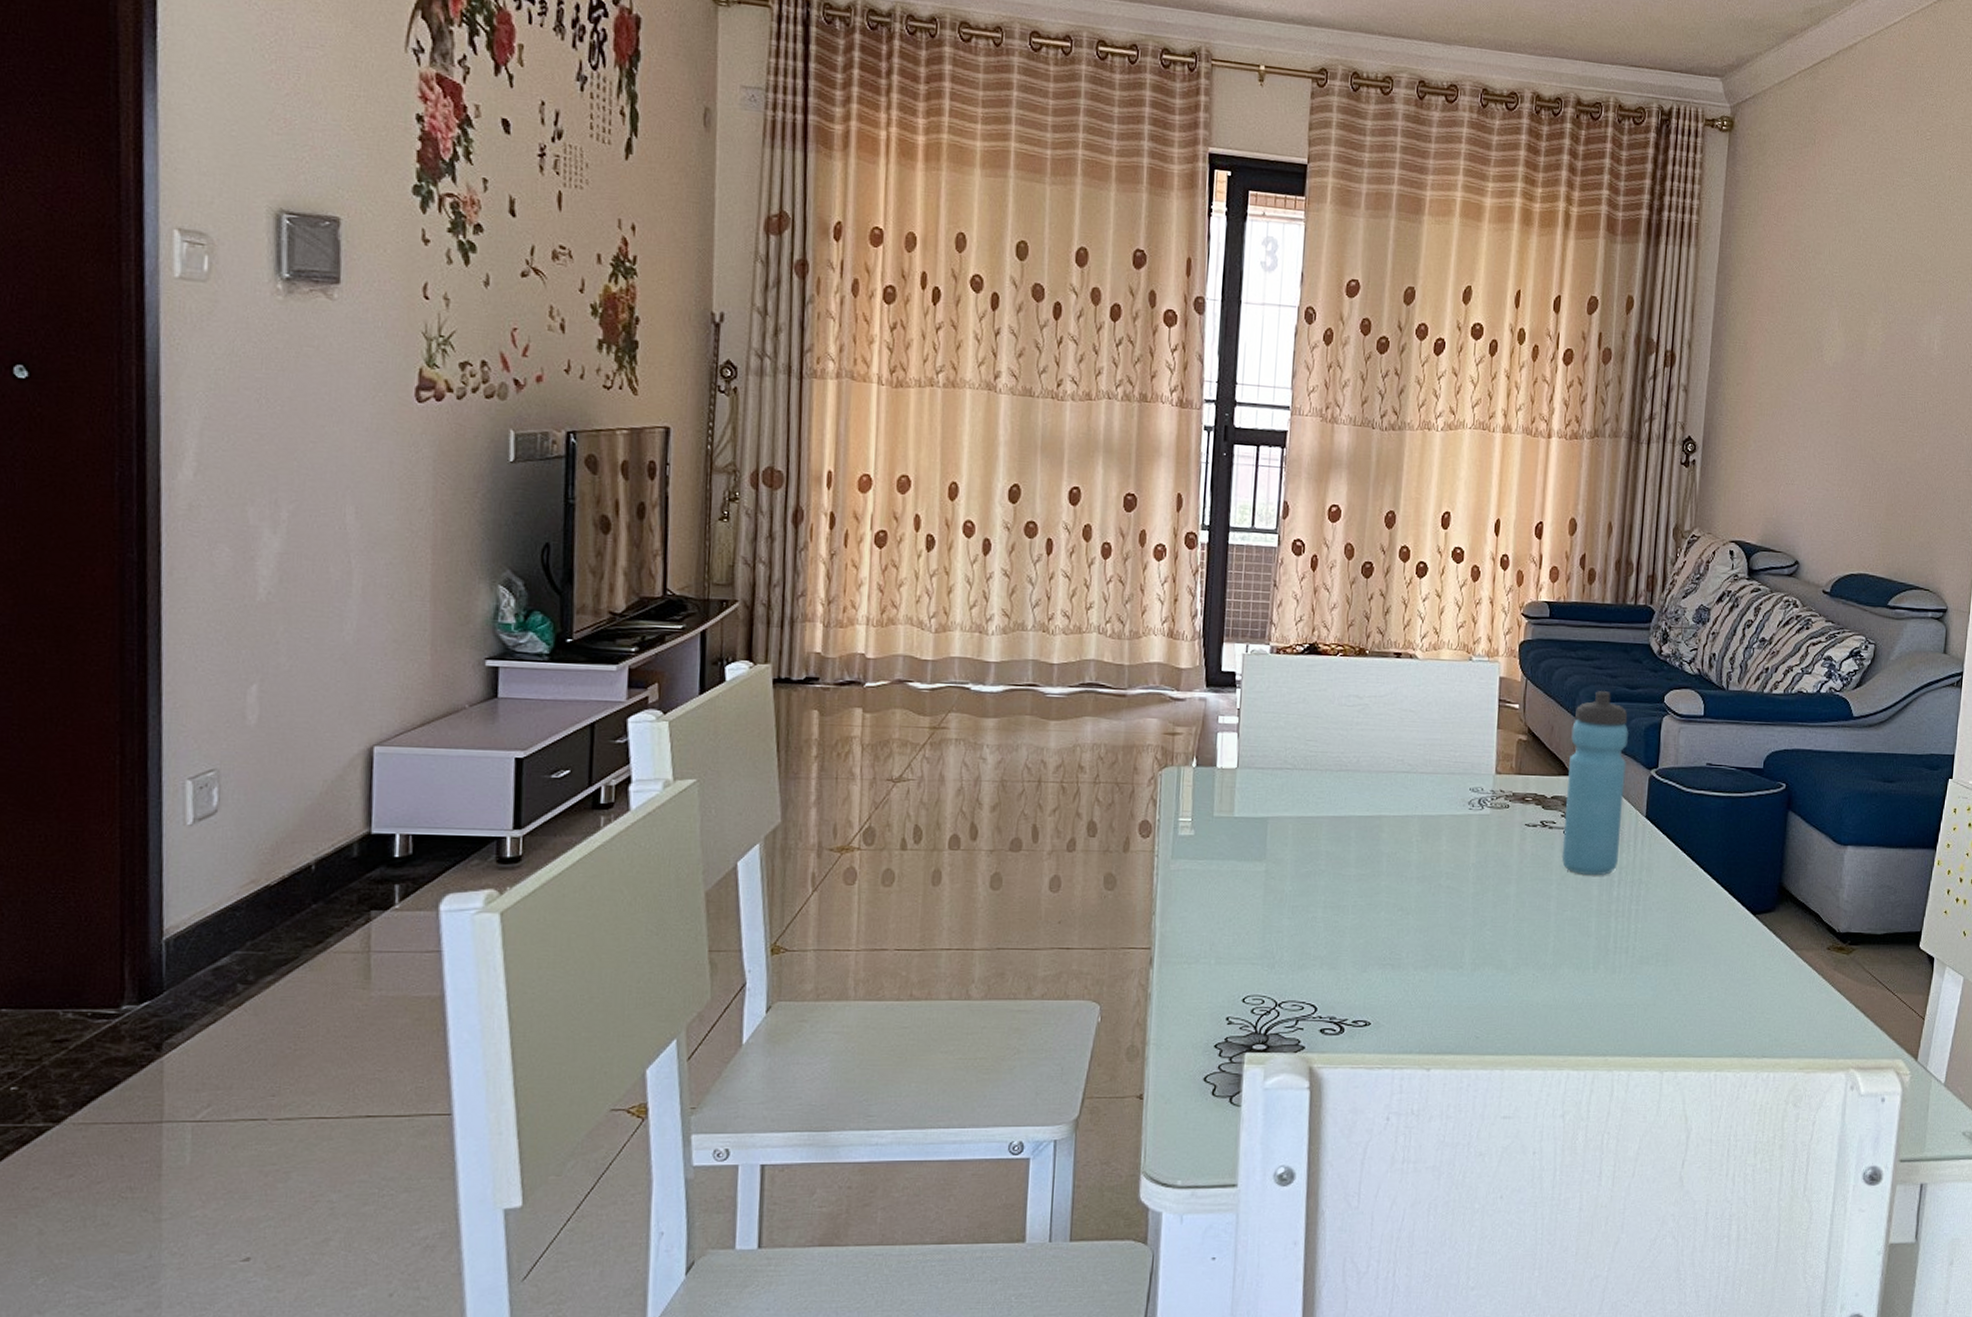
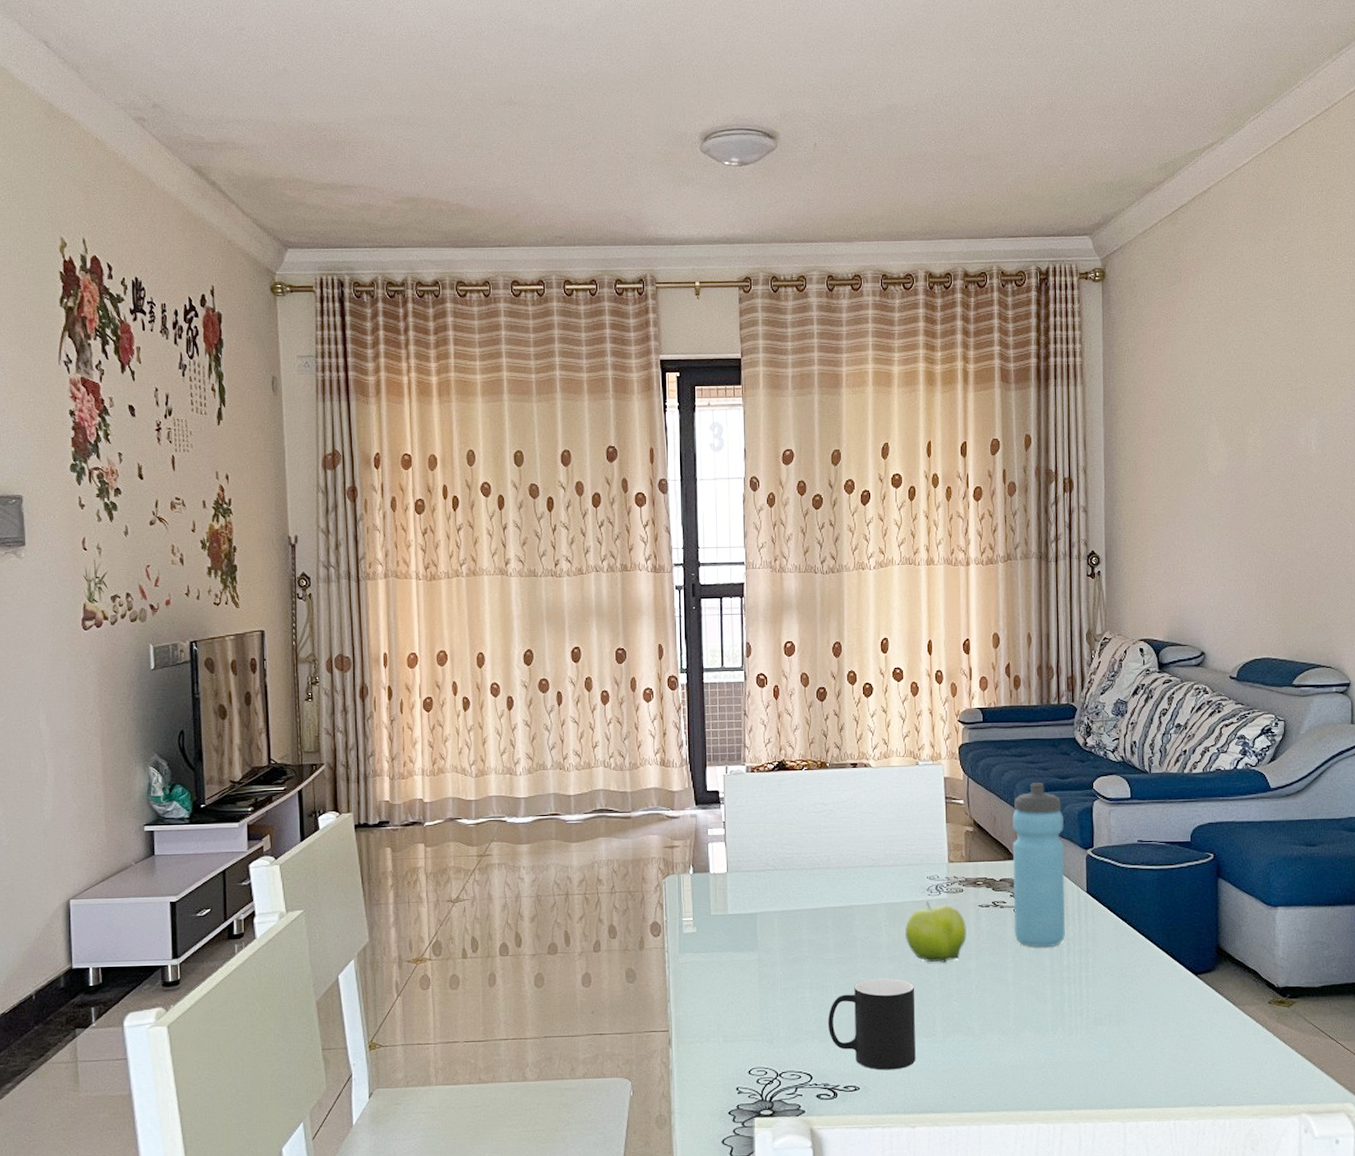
cup: none [1340,899,1445,1005] -> present [827,977,916,1070]
fruit: none [1439,816,1509,886] -> present [905,902,966,963]

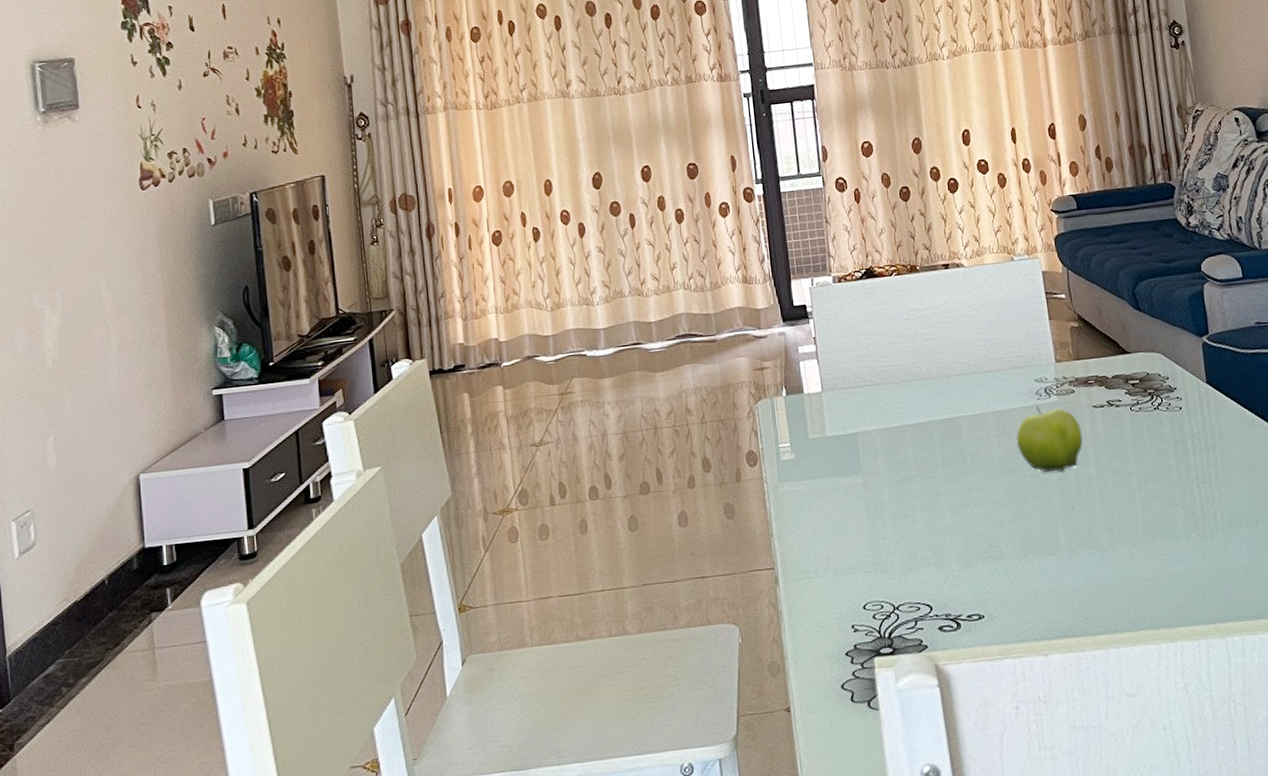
cup: present [827,977,916,1070] -> none [942,492,1042,595]
water bottle: present [1012,783,1066,948] -> none [1118,269,1189,448]

